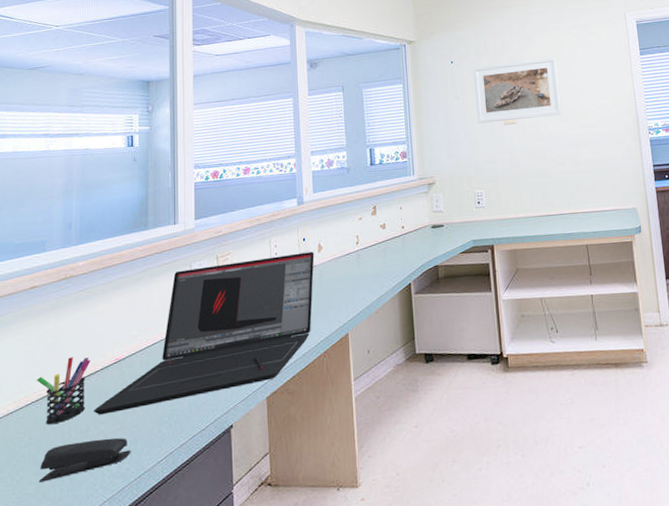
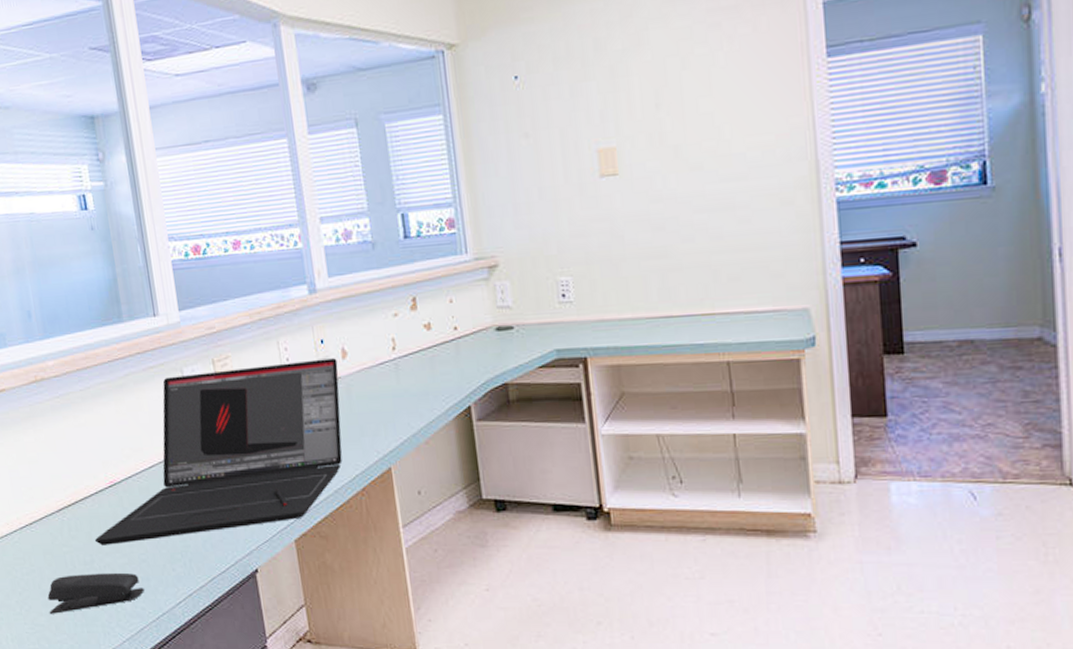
pen holder: present [37,357,91,425] -> none [26,476,86,552]
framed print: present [473,57,562,124] -> none [549,63,692,176]

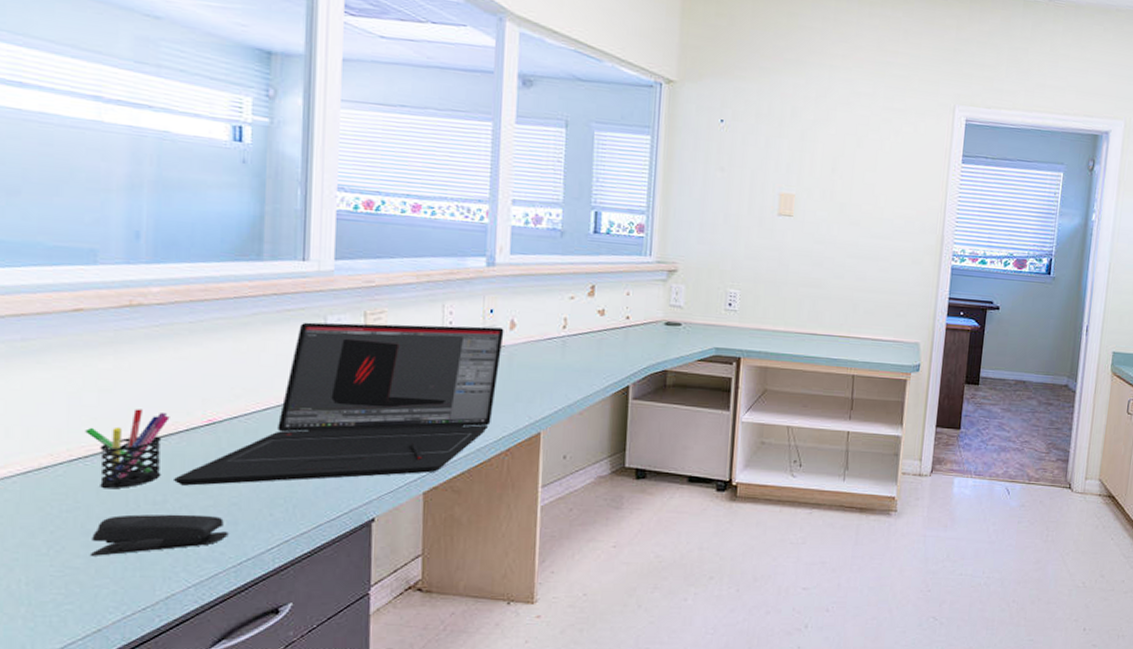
pen holder: none [26,476,86,552] -> present [86,409,170,489]

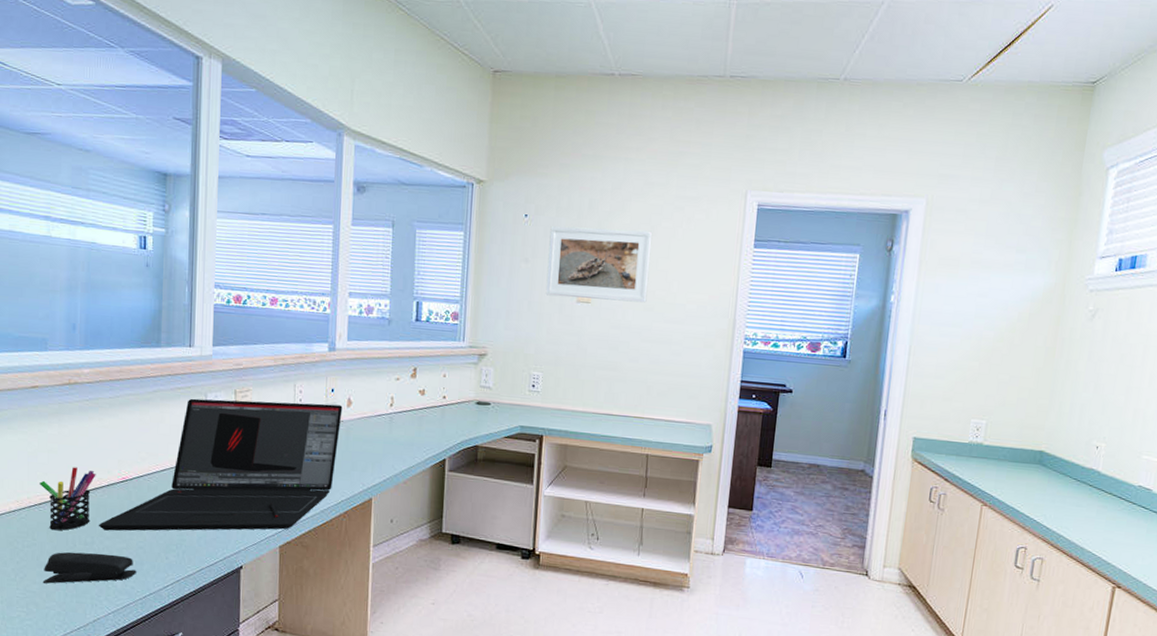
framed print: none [743,133,859,217] -> present [545,226,653,303]

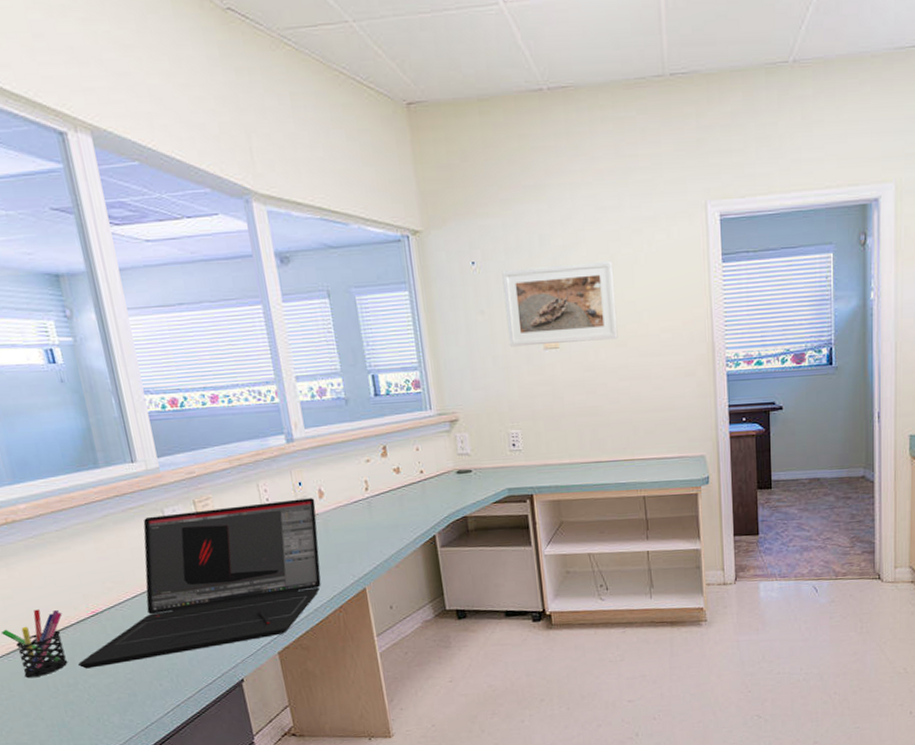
stapler: present [42,551,137,584] -> none [30,690,132,733]

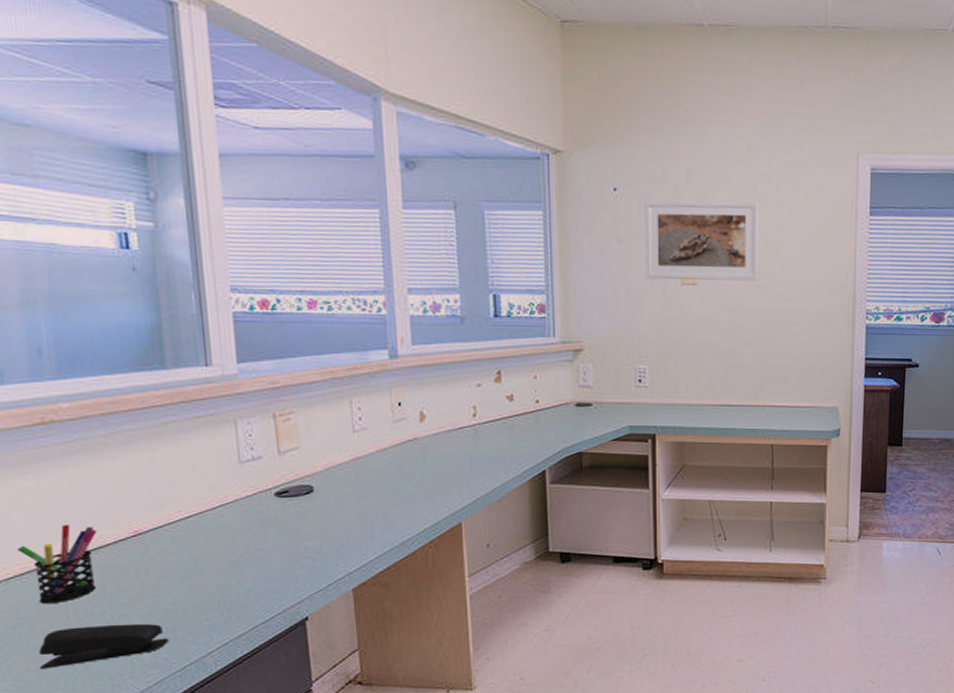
stapler: none [30,690,132,733] -> present [39,623,169,669]
laptop: present [77,498,321,669] -> none [108,420,415,596]

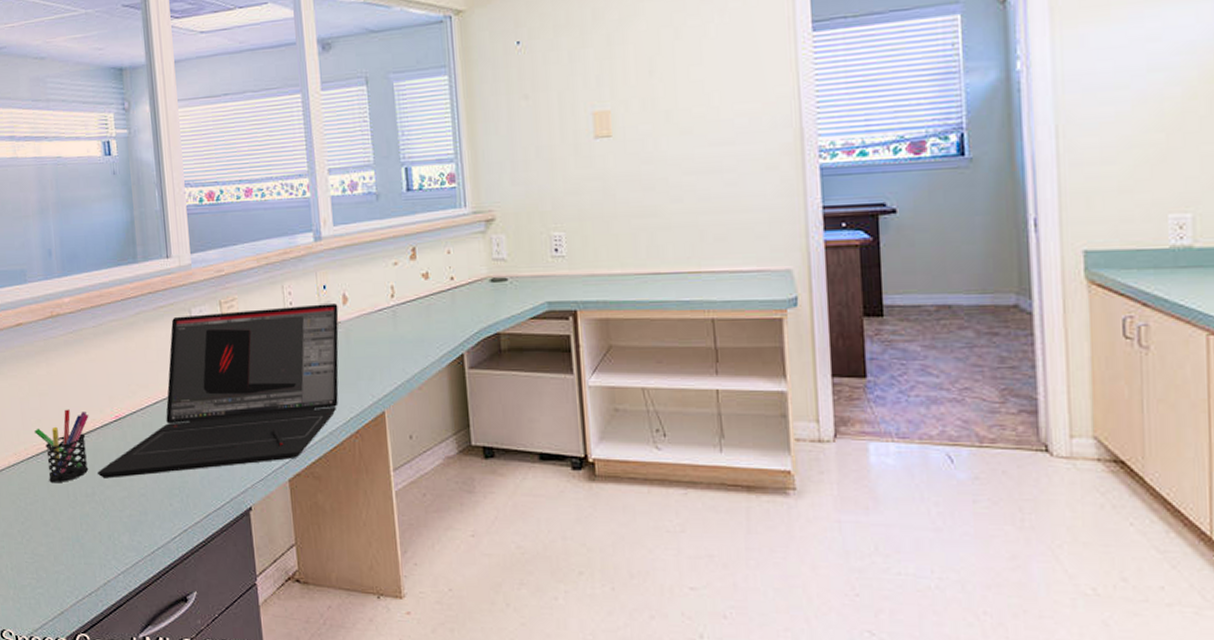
stapler: present [39,623,169,669] -> none [48,505,142,545]
laptop: none [108,420,415,596] -> present [97,303,339,479]
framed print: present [644,200,760,281] -> none [549,34,682,136]

